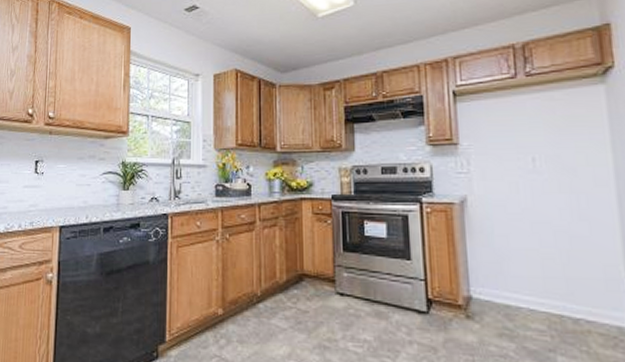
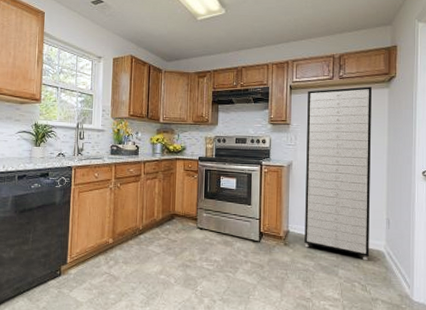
storage cabinet: none [480,84,604,343] -> present [304,87,372,261]

